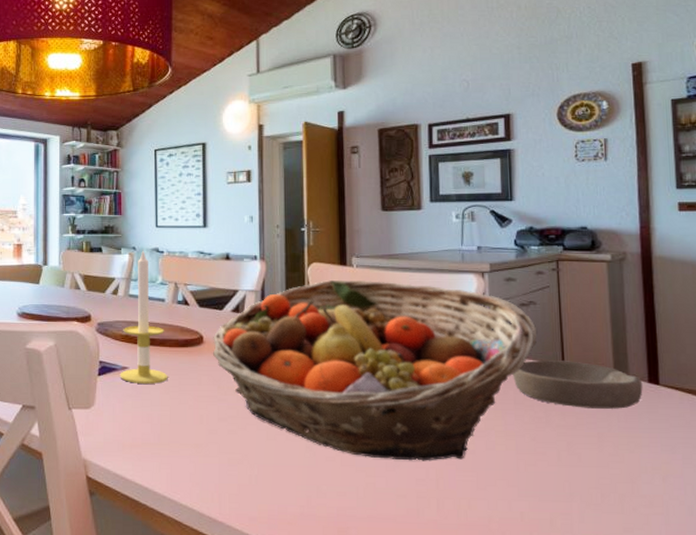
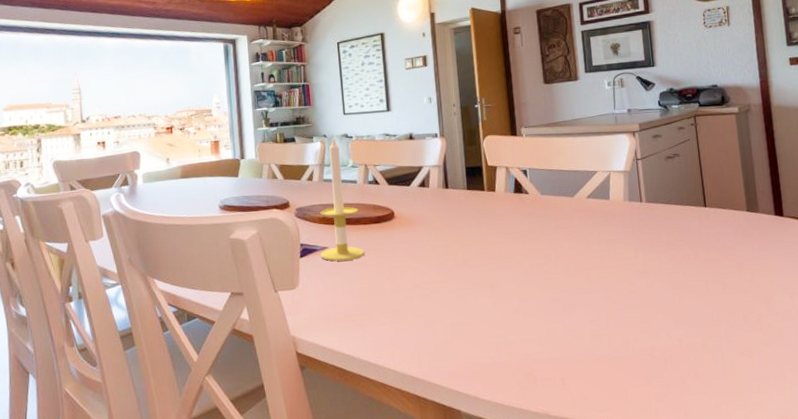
fruit basket: present [213,279,538,461] -> none [403,147,683,306]
bowl: present [513,360,643,409] -> none [664,203,771,243]

